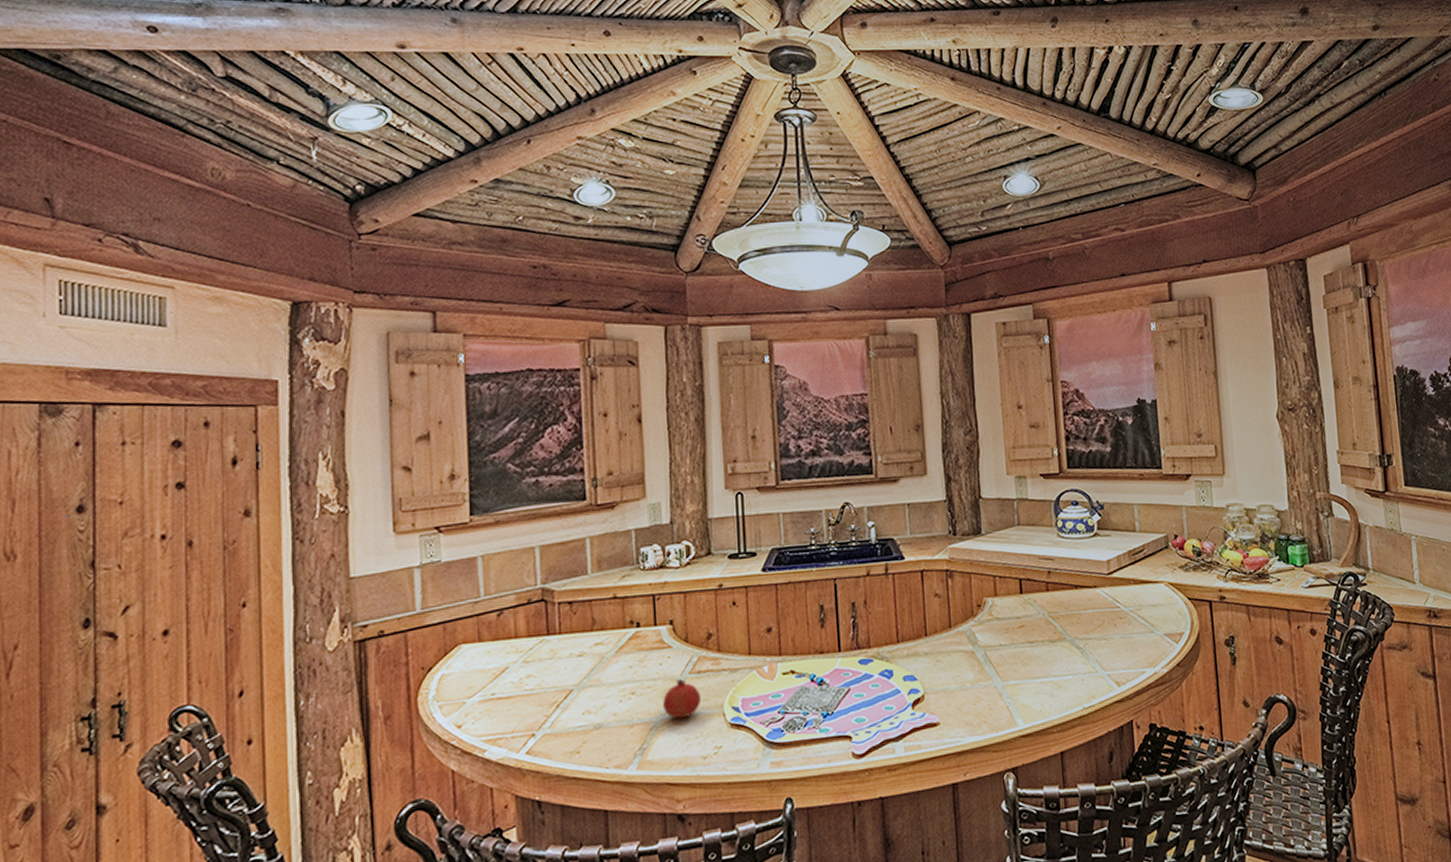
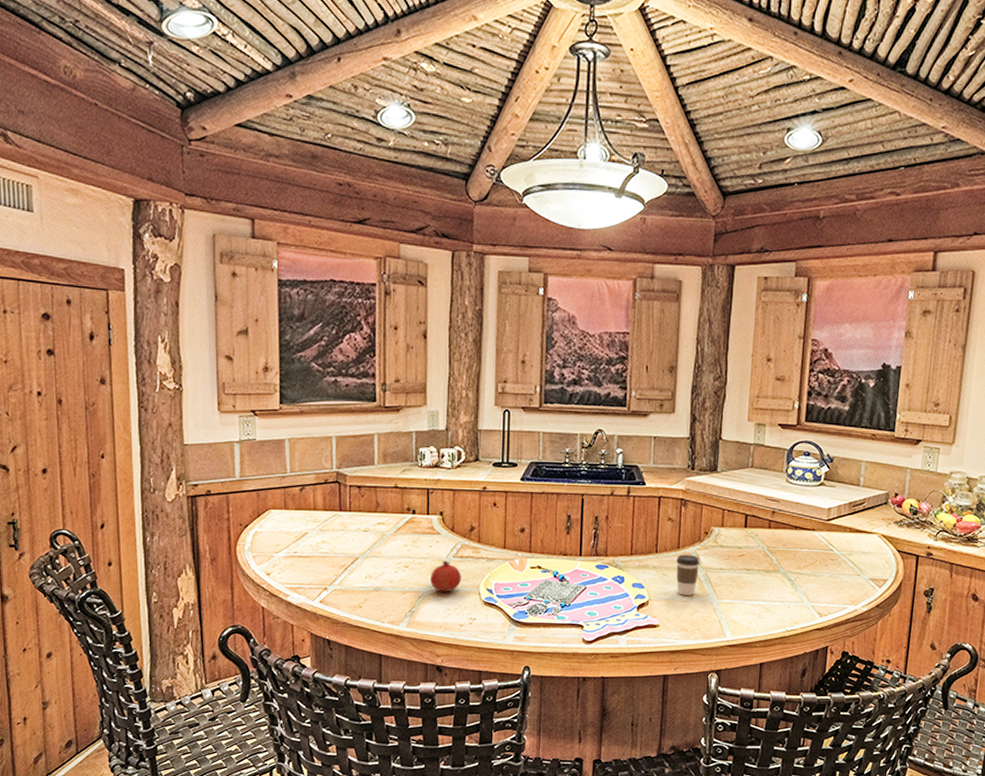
coffee cup: none [949,633,977,683] -> present [676,554,700,596]

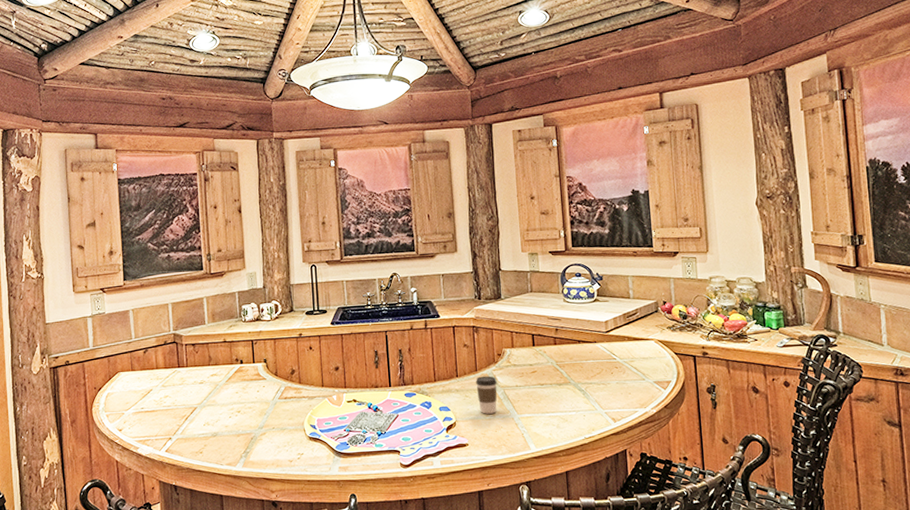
fruit: present [430,560,462,592] -> none [260,403,288,432]

